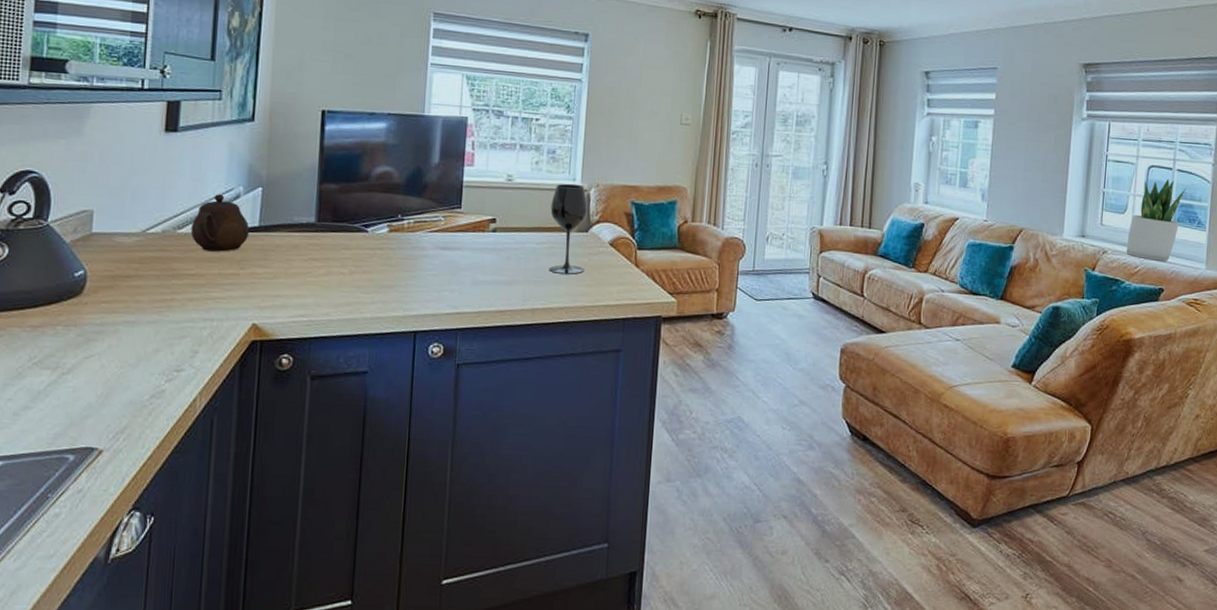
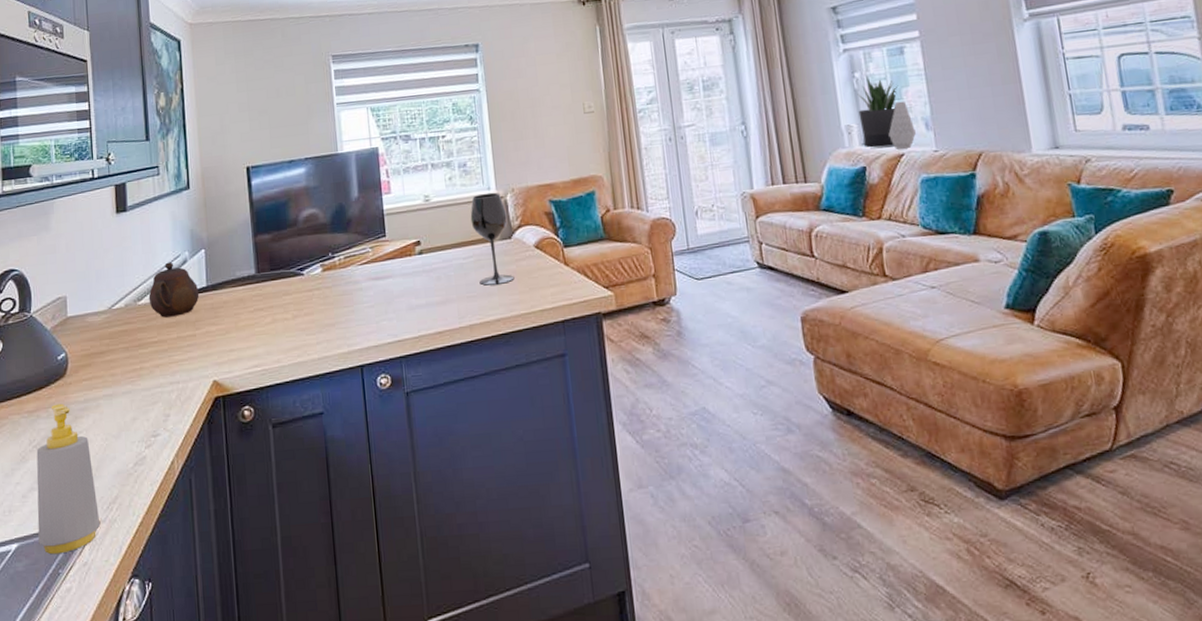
soap bottle: none [27,322,103,478] -> present [36,403,101,555]
planter: none [926,141,967,210] -> present [857,75,898,148]
vase: none [949,170,973,215] -> present [888,101,916,150]
planter: present [1126,179,1187,261] -> none [1111,65,1174,160]

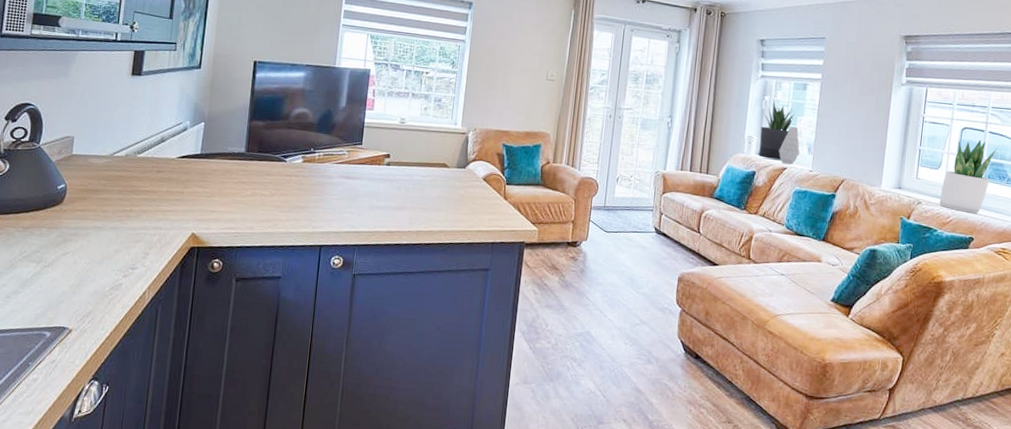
soap bottle: present [36,403,101,555] -> none [15,225,74,350]
teapot: present [148,262,199,318] -> none [147,126,194,174]
wineglass: present [470,192,515,286] -> none [432,127,467,204]
planter: none [1111,65,1174,160] -> present [939,139,998,214]

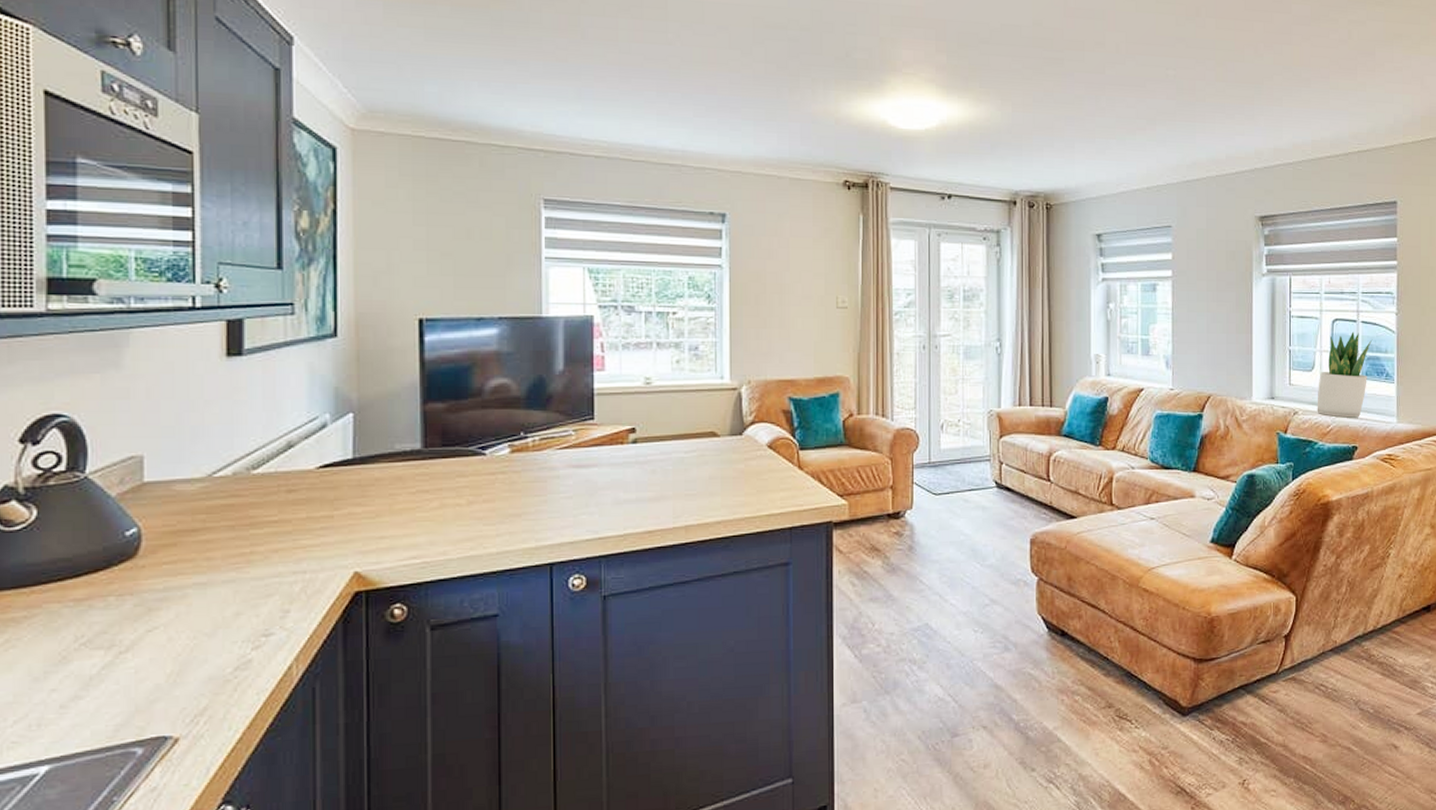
planter: present [758,100,796,161] -> none [1108,307,1147,381]
vase: present [779,126,800,165] -> none [1132,337,1156,385]

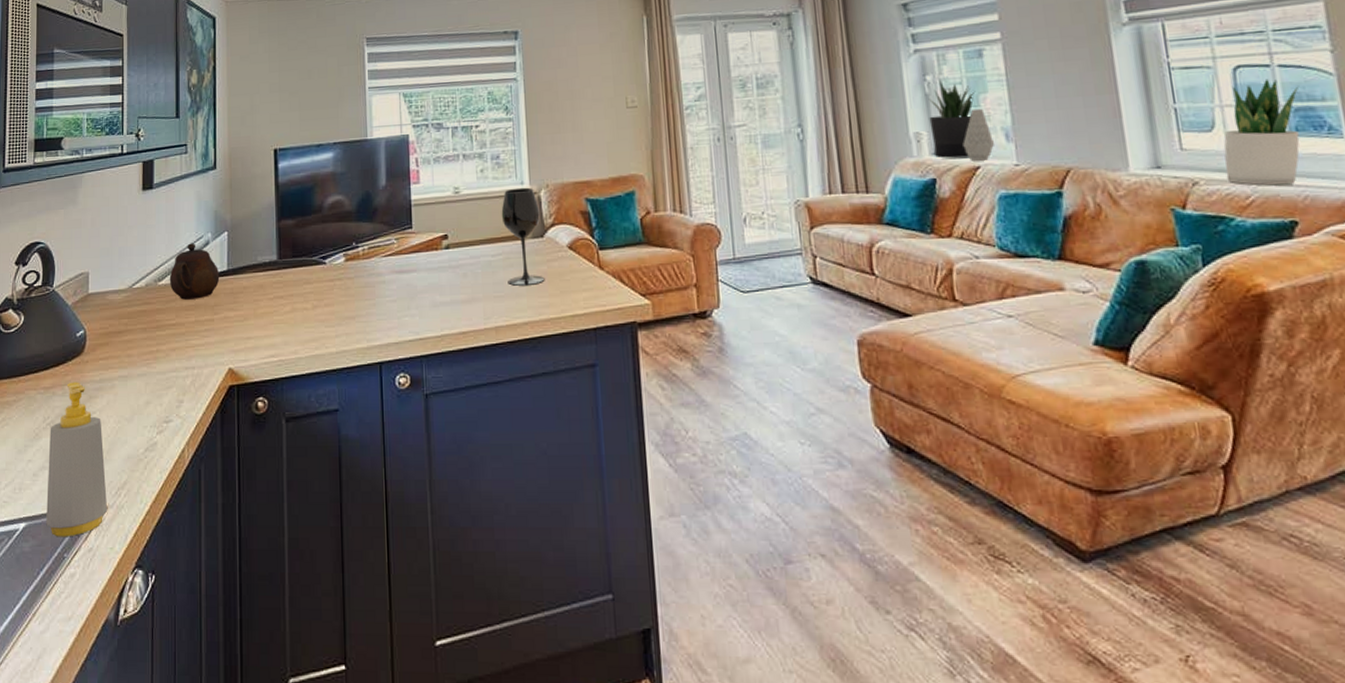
soap bottle: none [83,591,180,779] -> present [46,382,108,537]
teapot: none [268,424,342,492] -> present [169,243,220,300]
wineglass: none [697,382,741,484] -> present [501,187,545,286]
planter: none [1108,307,1147,381] -> present [928,79,976,159]
vase: none [1132,337,1156,385] -> present [963,108,994,162]

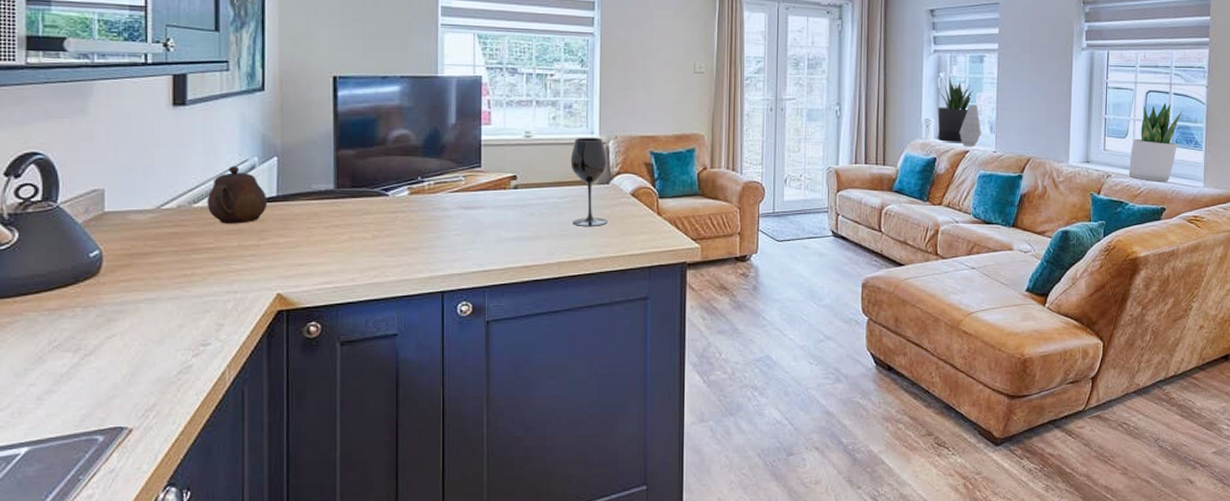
soap bottle: present [46,382,108,537] -> none [55,304,133,460]

